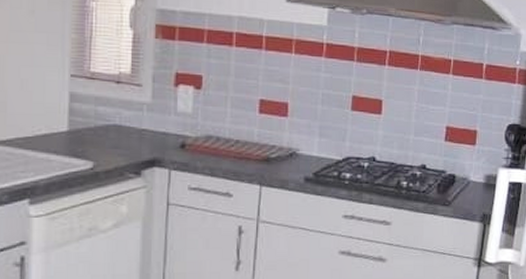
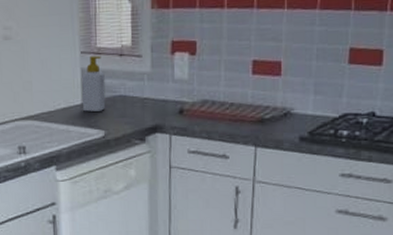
soap bottle: none [68,80,98,142] -> present [82,56,106,113]

